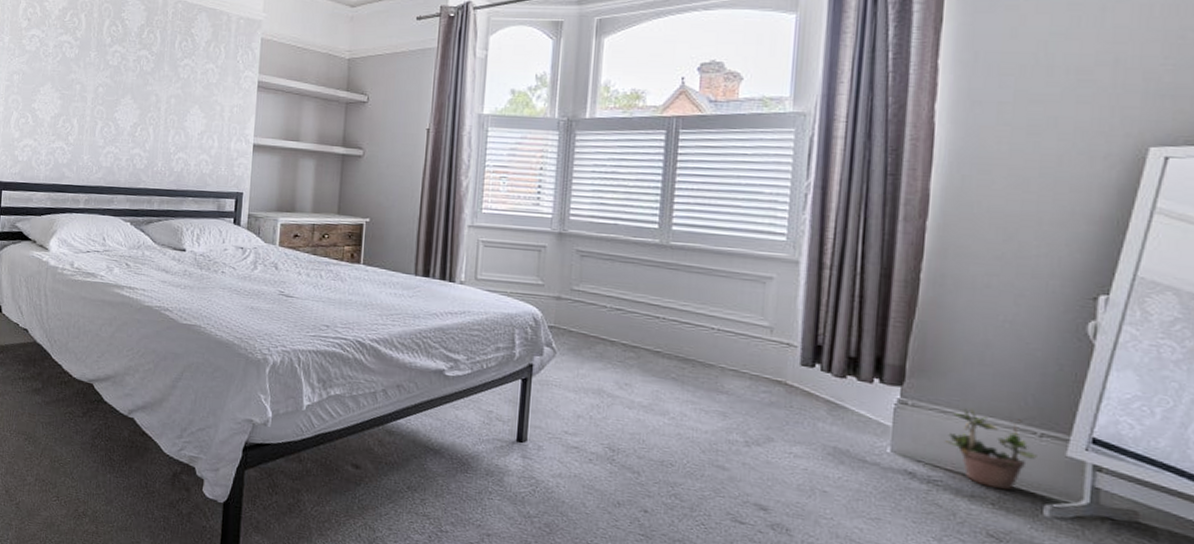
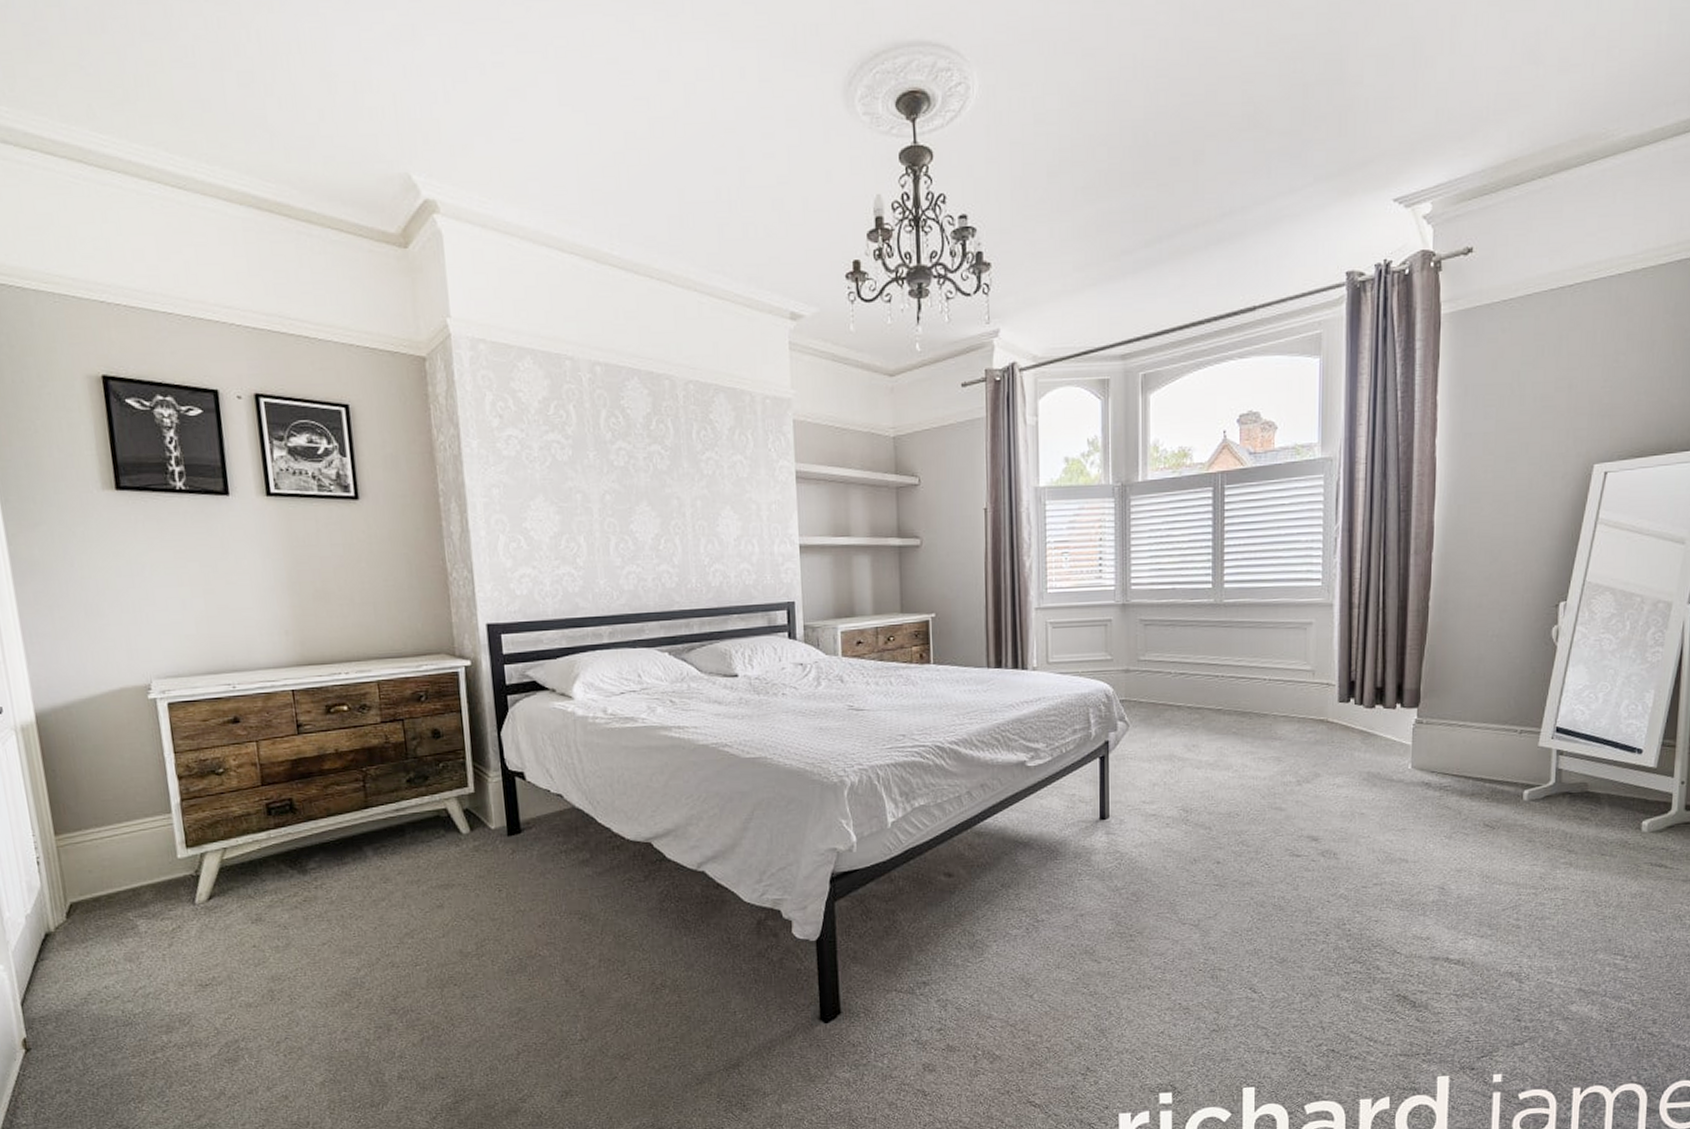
potted plant: present [943,408,1037,491] -> none [1450,718,1518,785]

